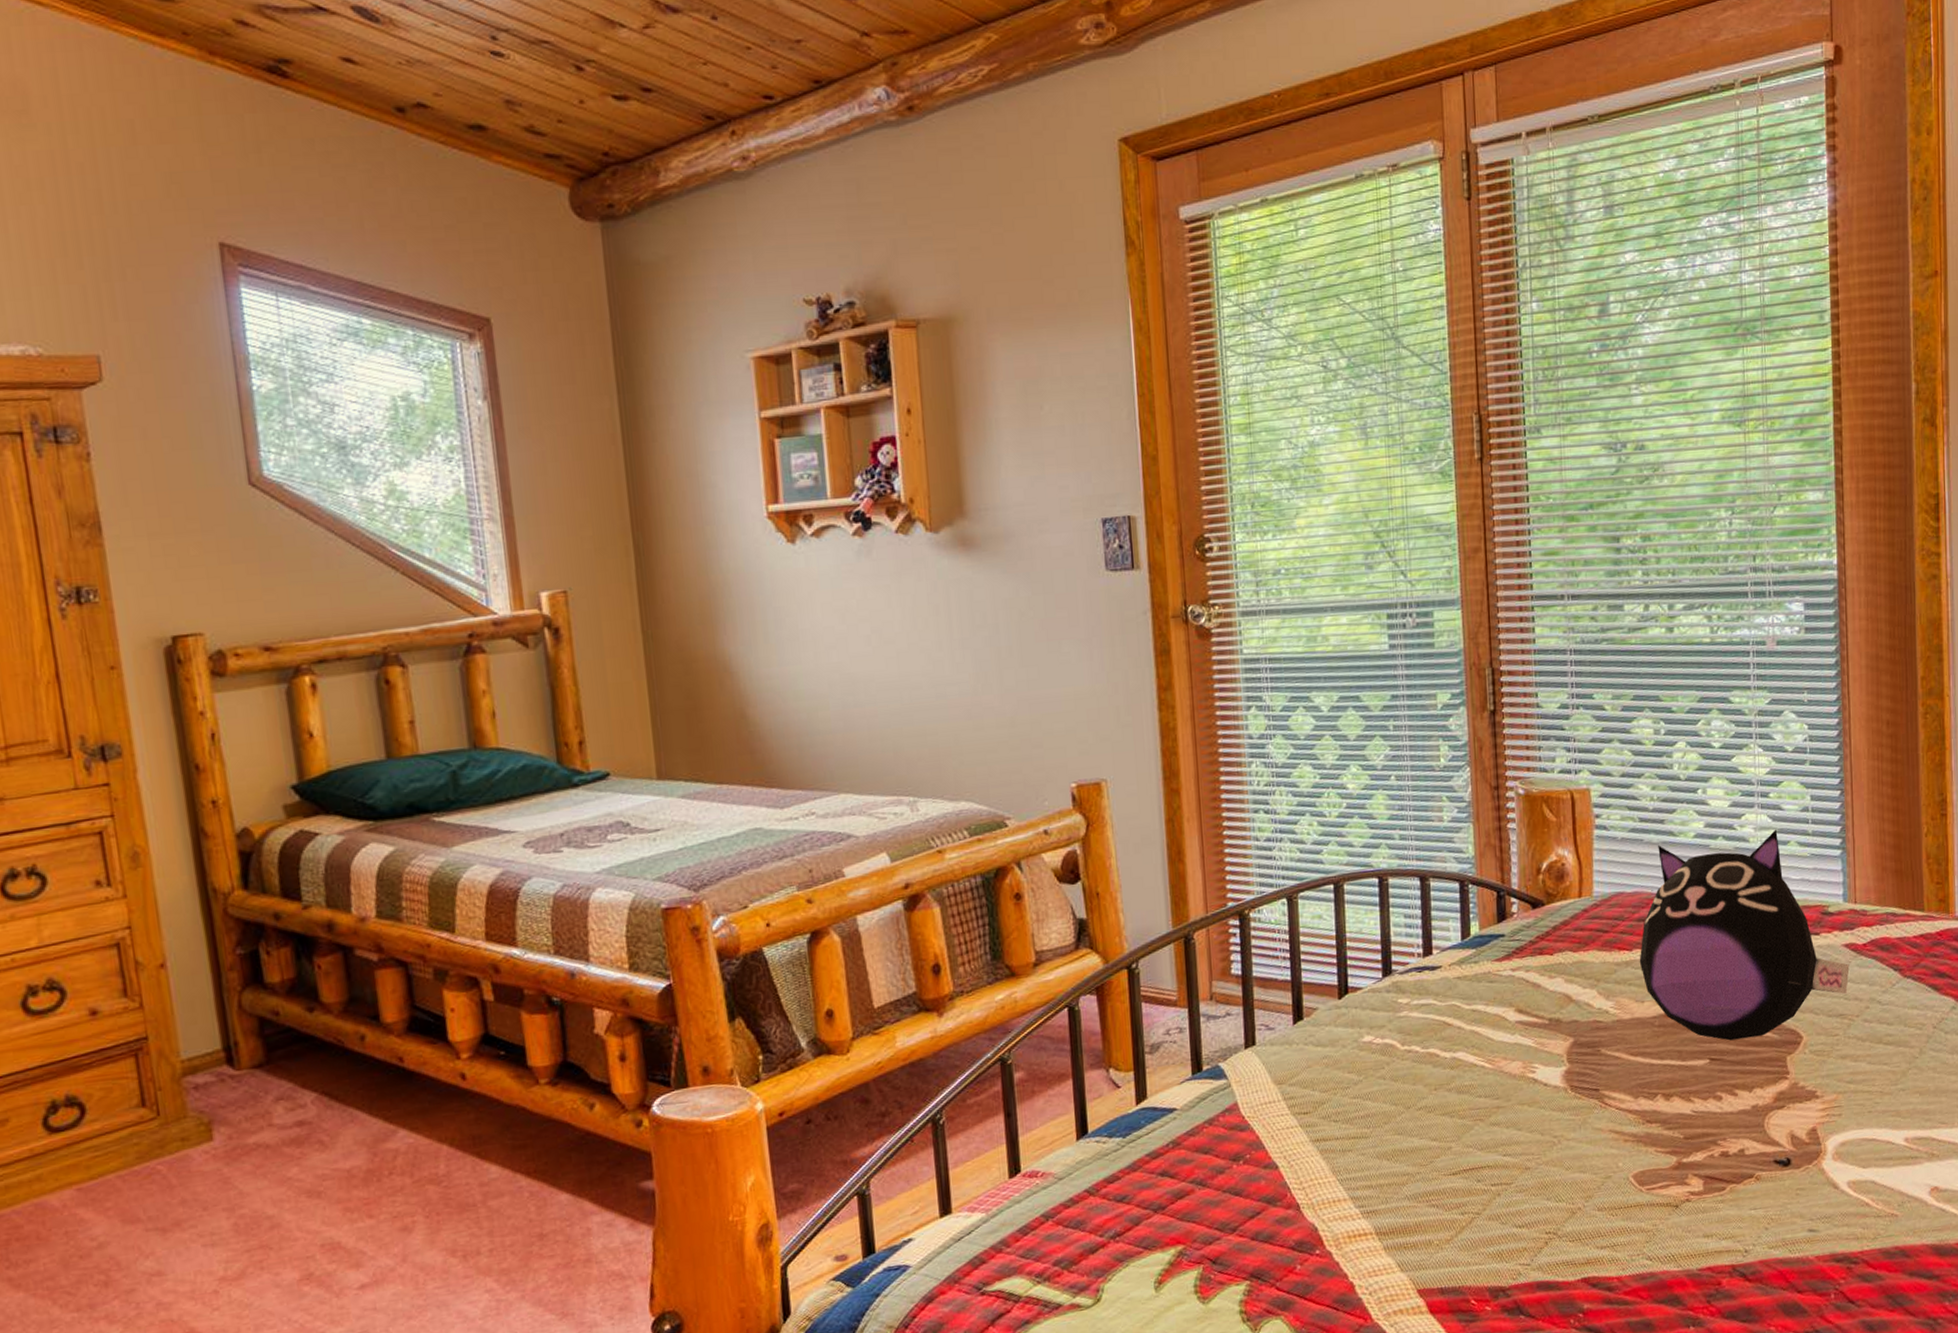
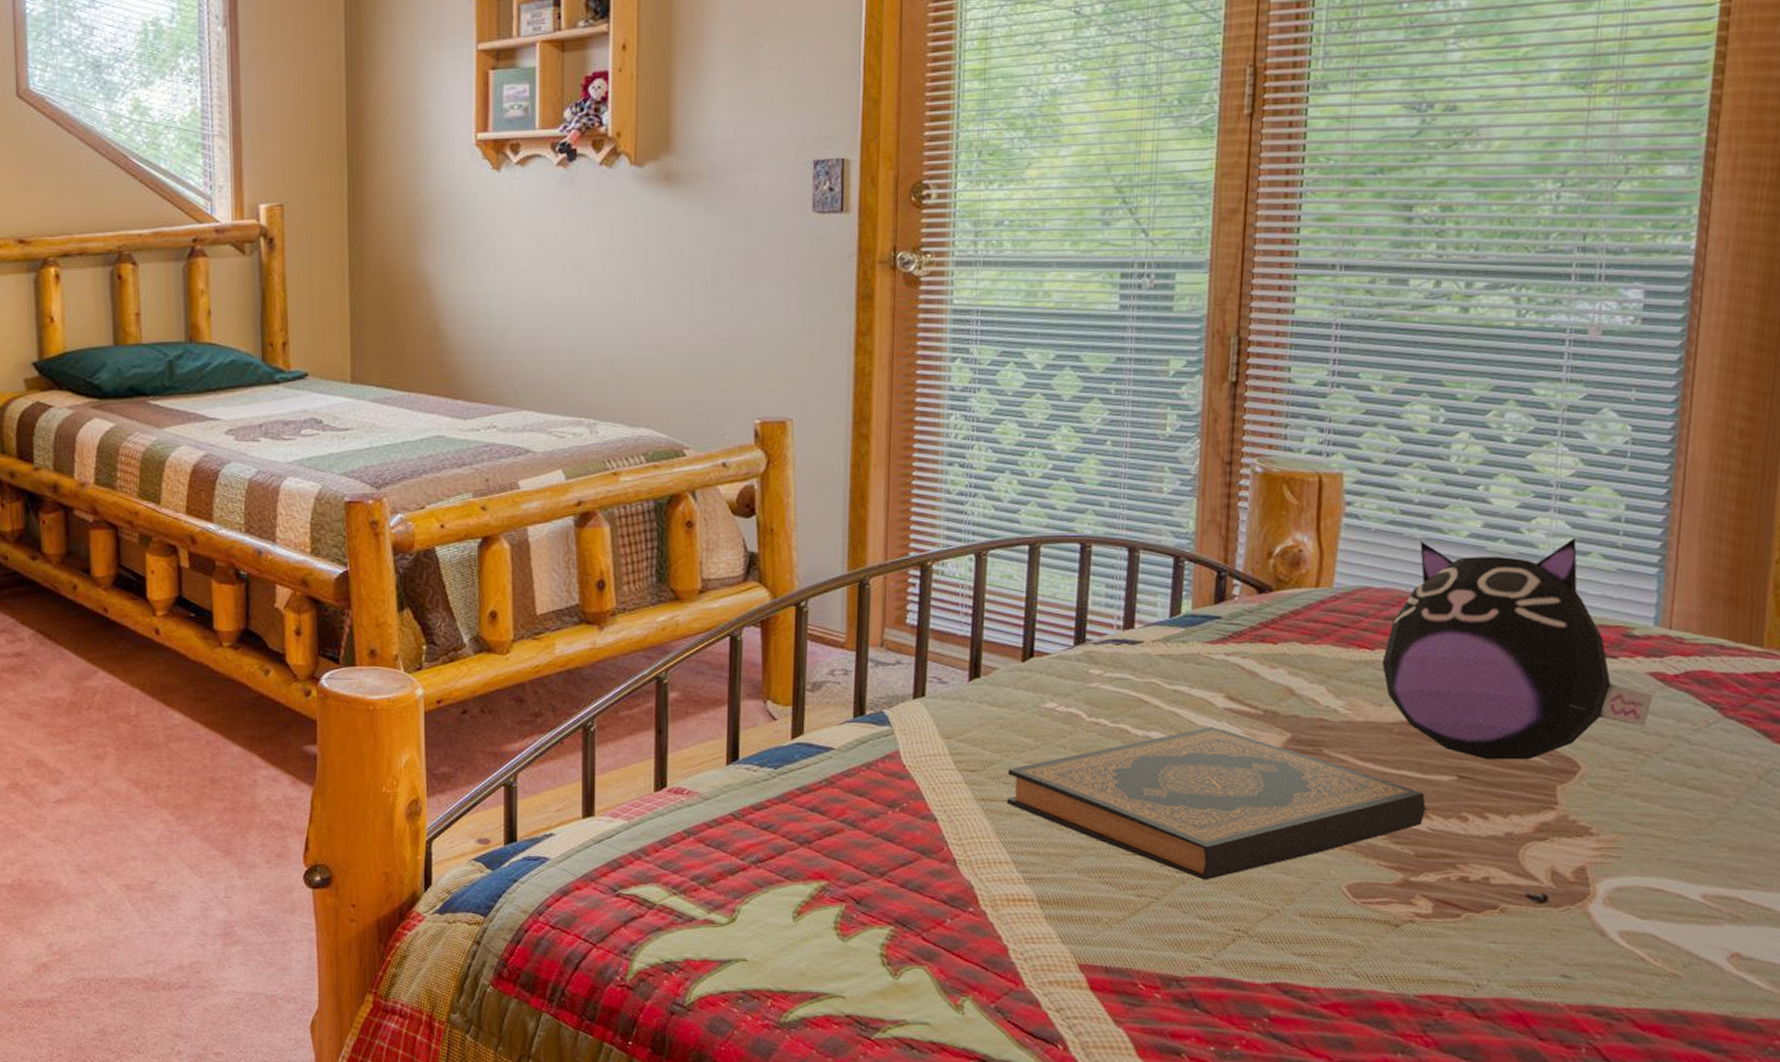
hardback book: none [1336,1041,1688,1190] -> present [1006,727,1426,880]

